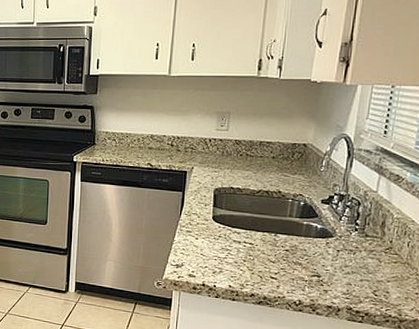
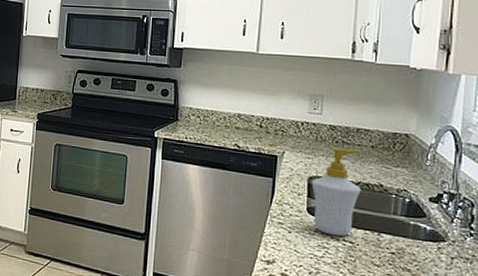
soap bottle: none [217,160,262,239] -> present [311,147,361,237]

